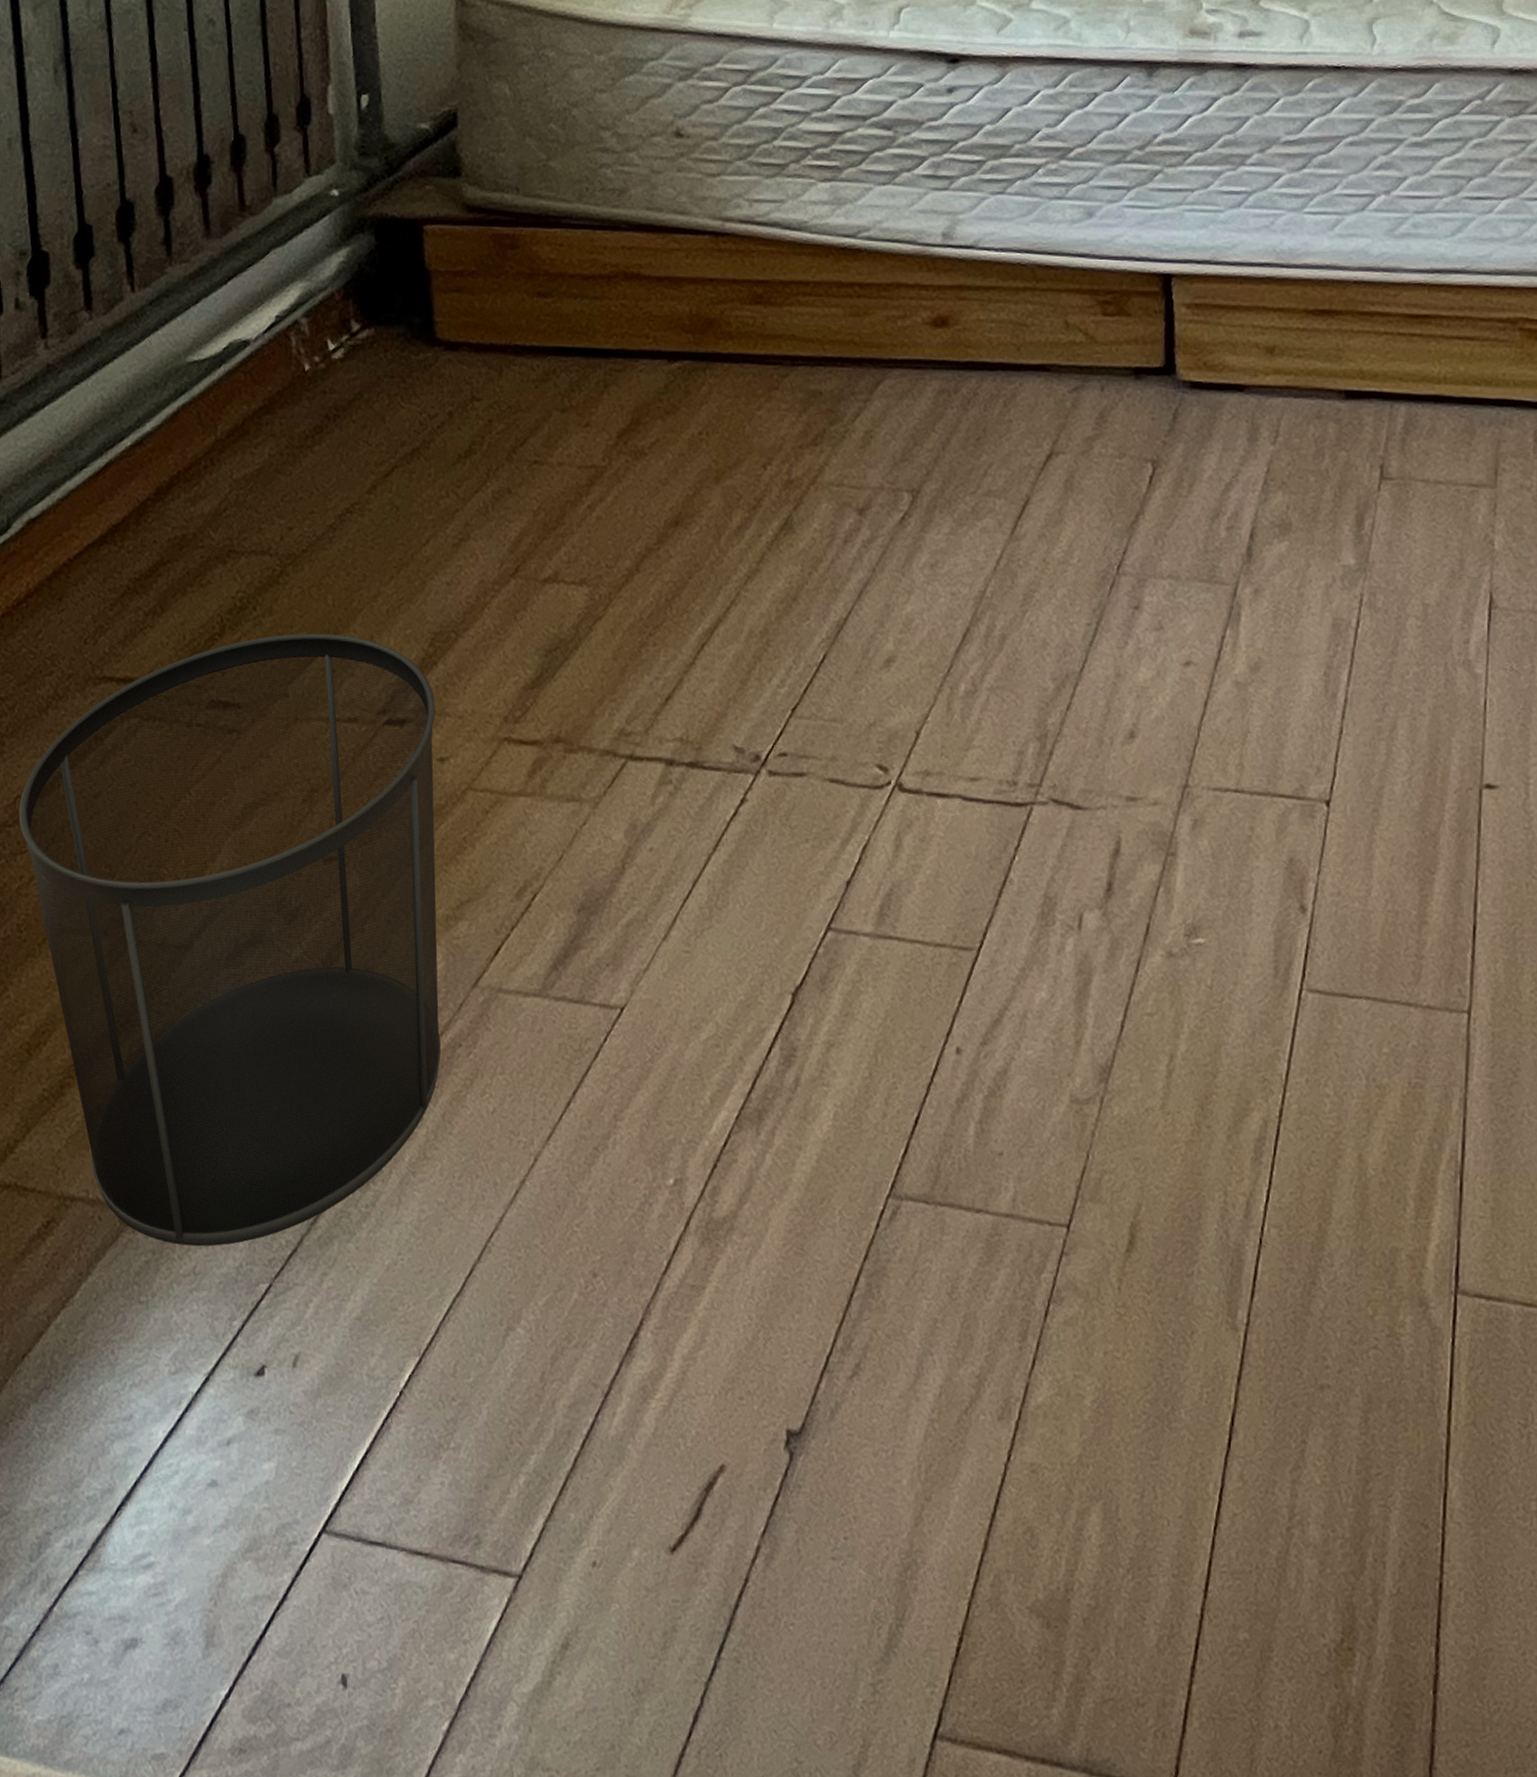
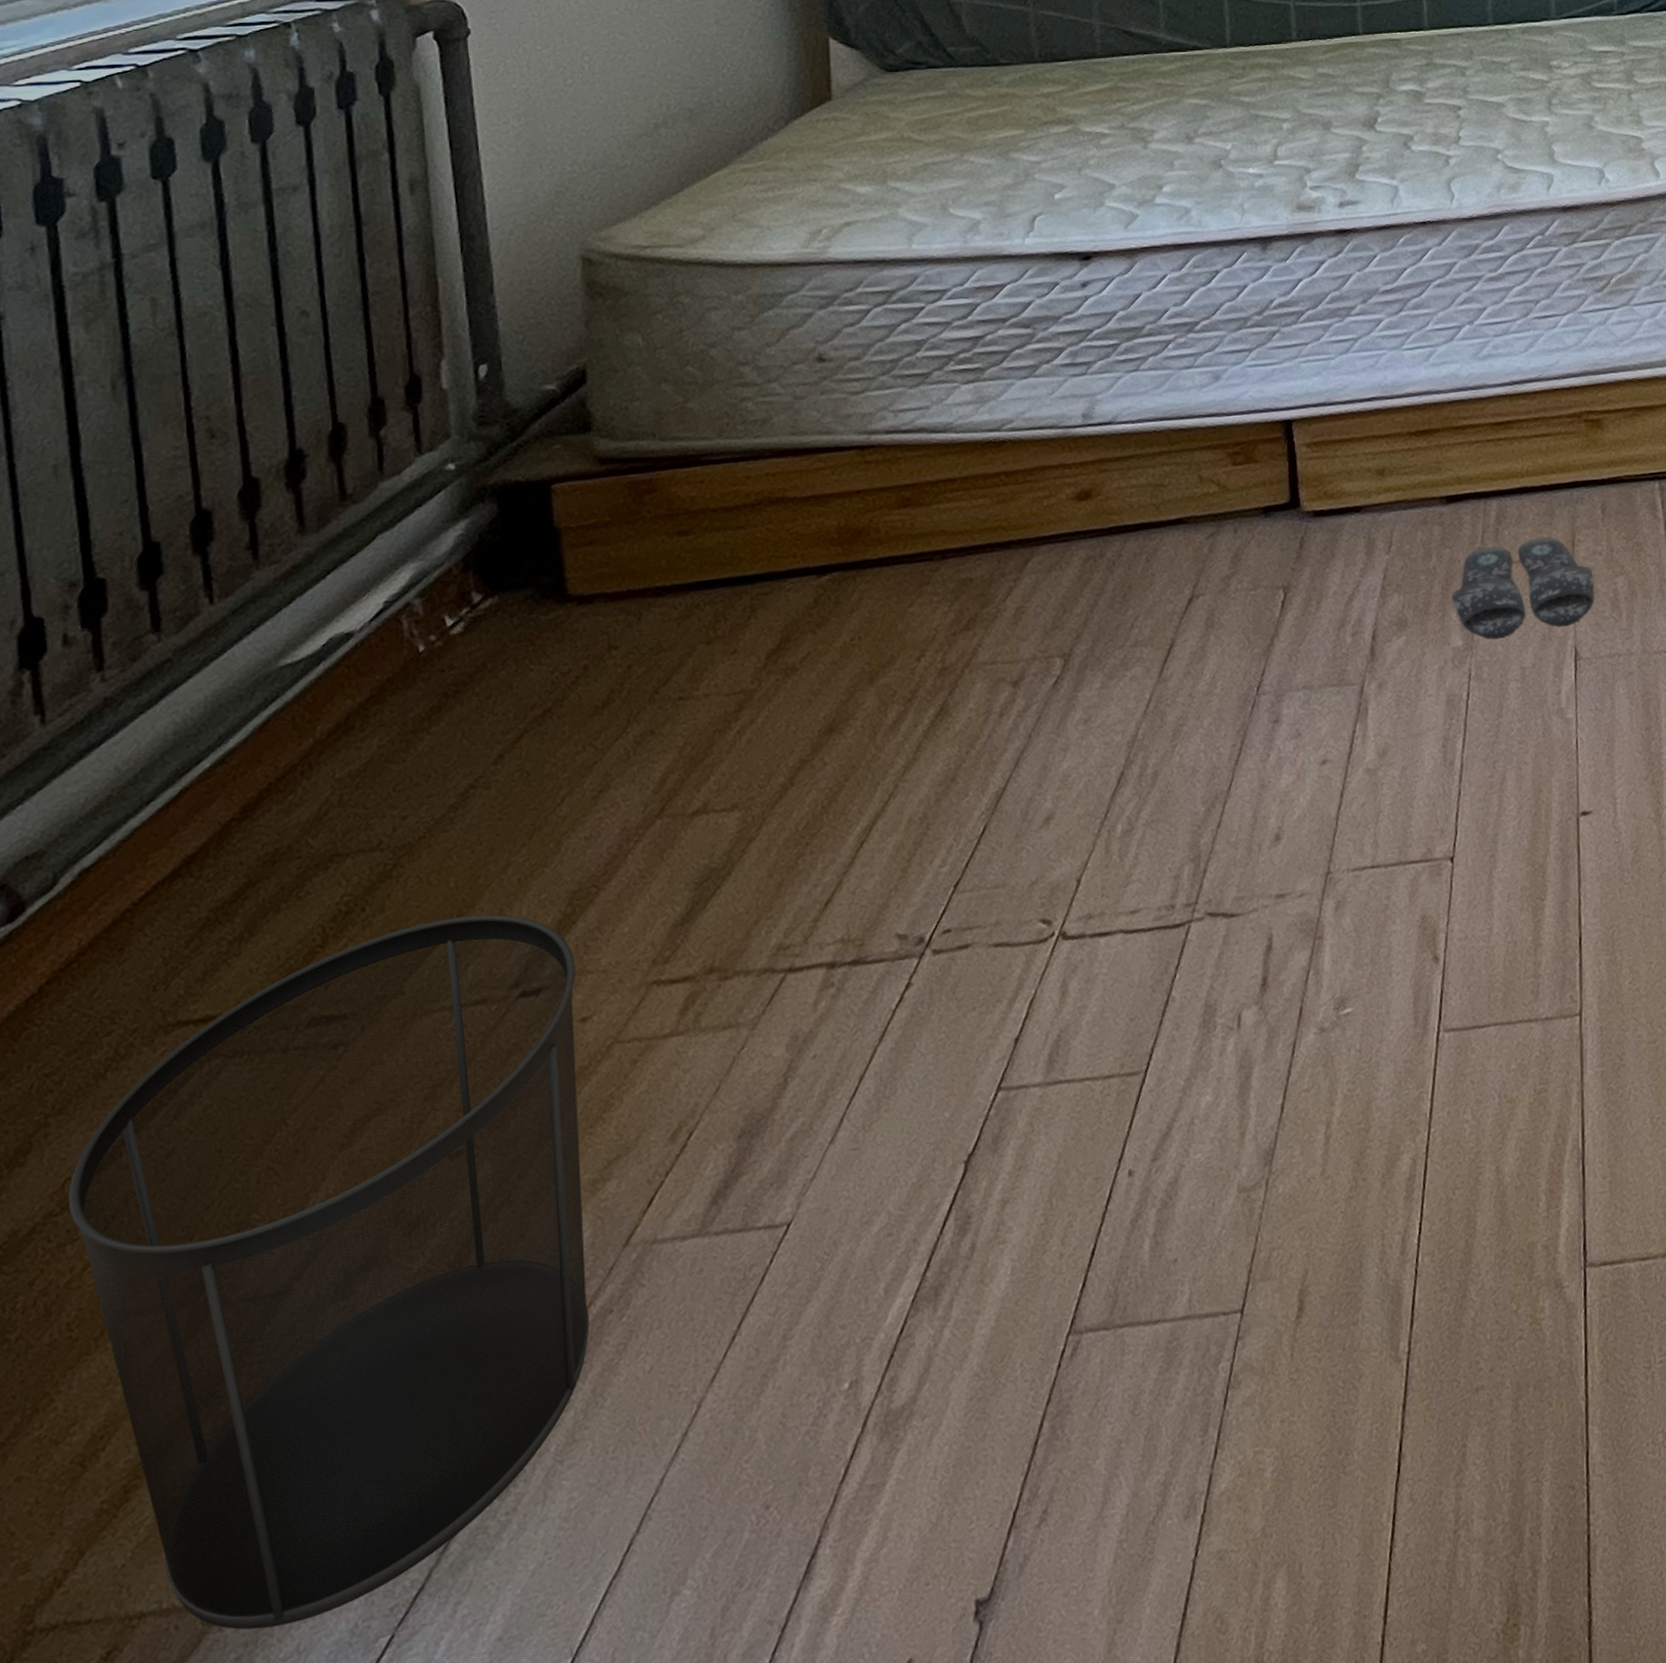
slippers: none [1345,456,1519,565] -> present [1451,536,1594,639]

